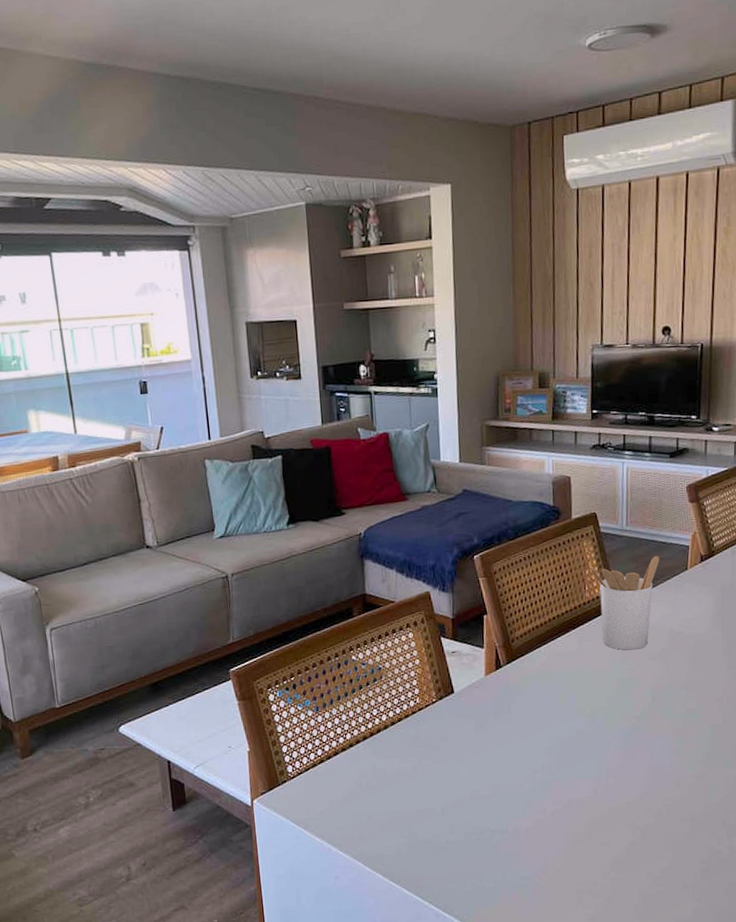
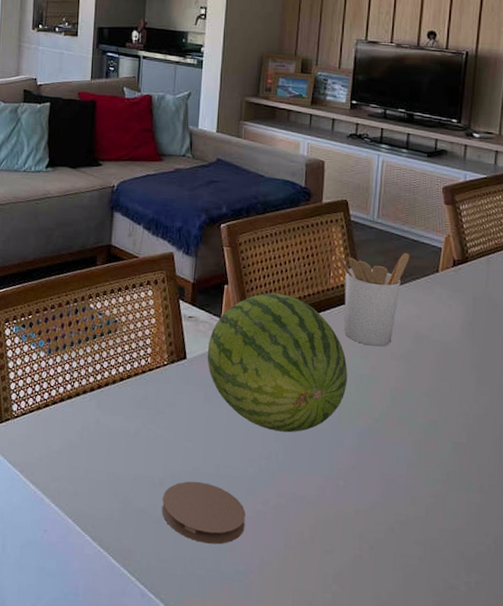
coaster: none [446,804,526,859] -> present [162,481,246,545]
fruit: none [473,615,610,746] -> present [207,293,348,433]

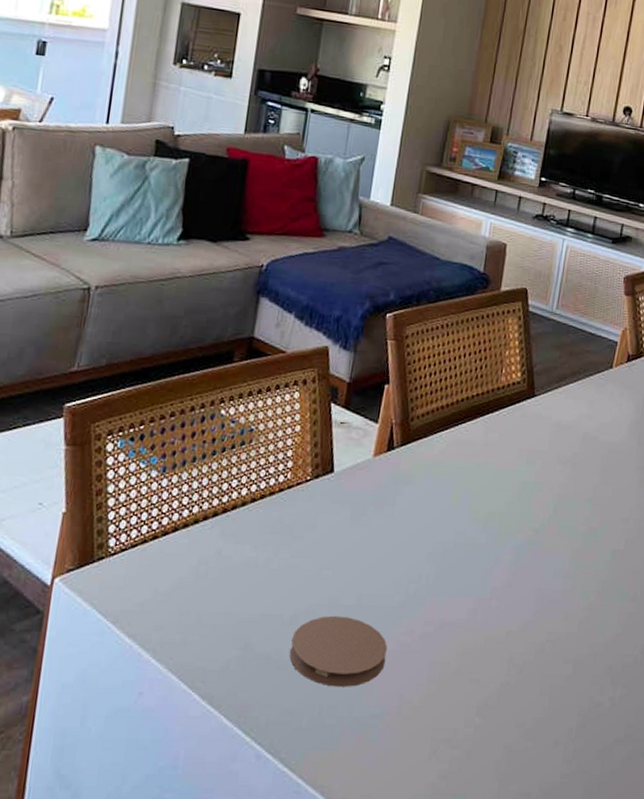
fruit: present [207,293,348,433] -> none [358,393,512,551]
utensil holder: present [336,251,410,347] -> none [510,345,586,450]

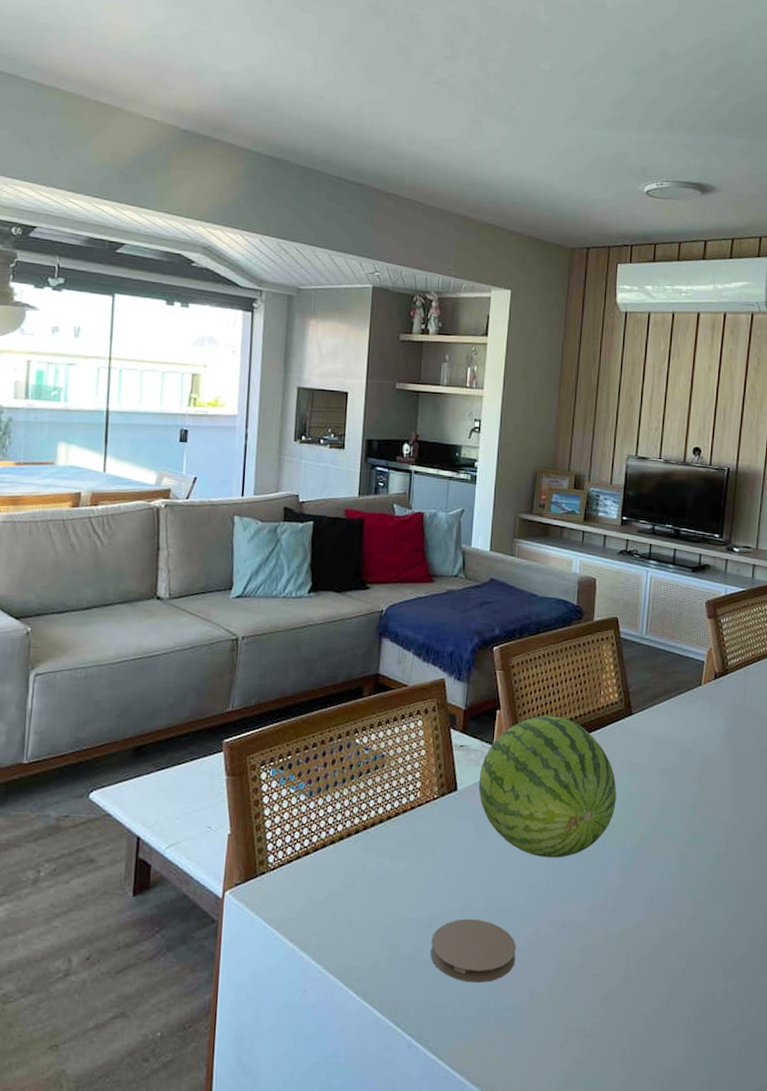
fruit: none [358,393,512,551] -> present [478,716,617,858]

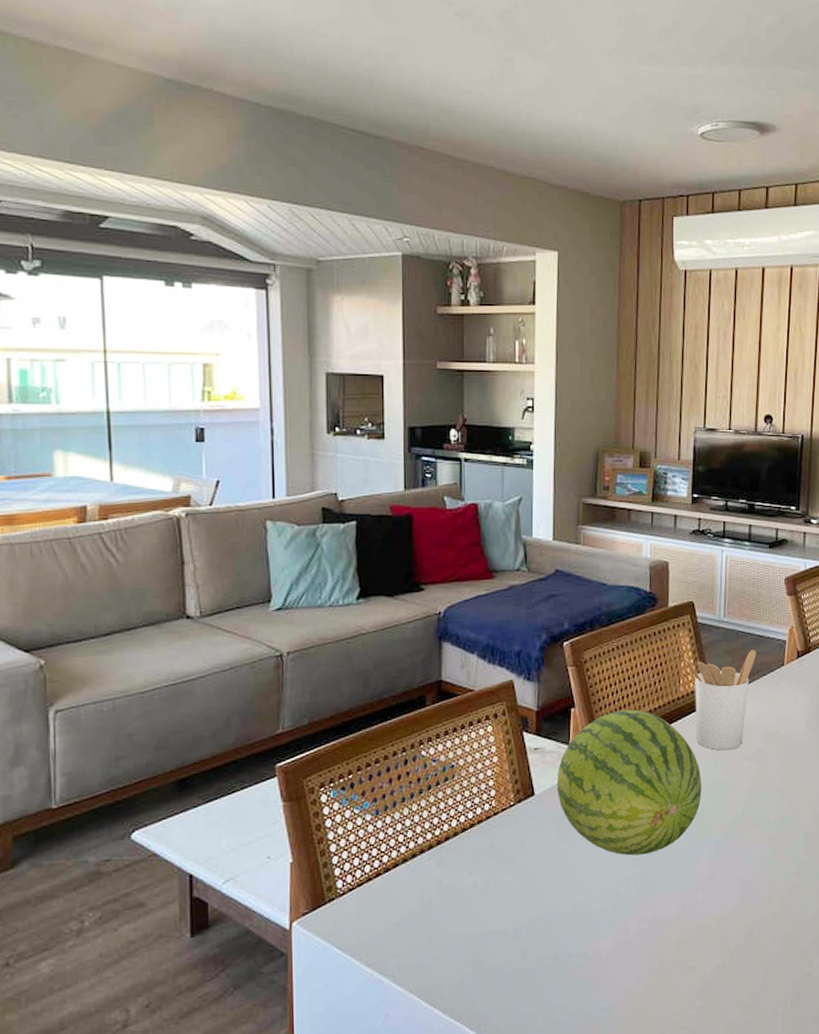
coaster: present [431,918,516,983] -> none [518,924,607,989]
utensil holder: none [607,668,676,763] -> present [685,650,757,751]

